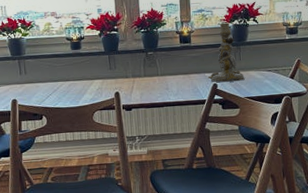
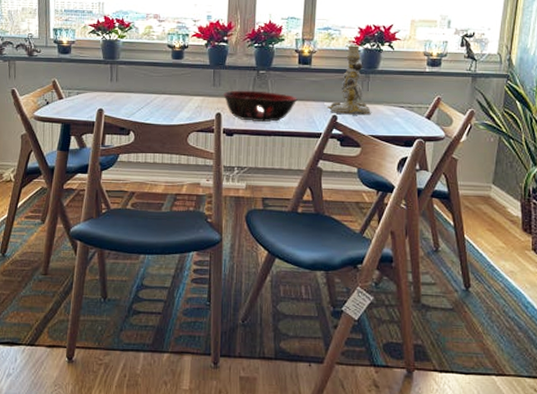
decorative bowl: none [119,69,183,96] -> present [223,90,298,122]

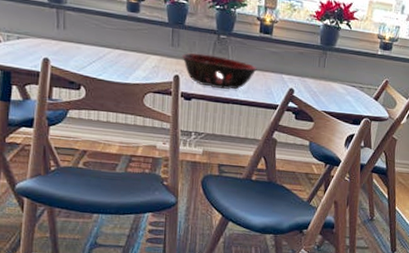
candlestick: present [327,45,371,115] -> none [285,19,326,92]

